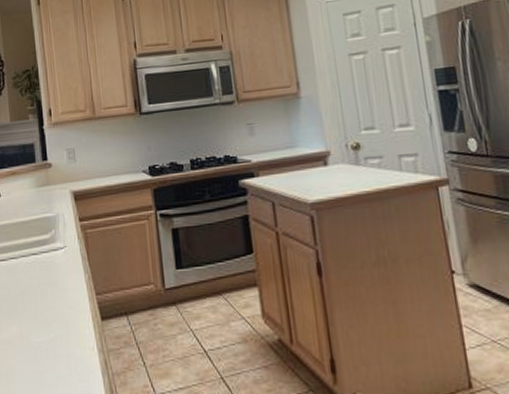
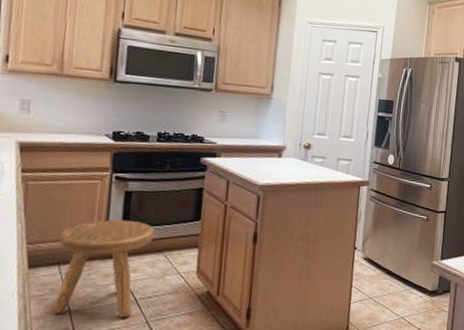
stool: none [123,260,209,373] -> present [52,219,154,318]

